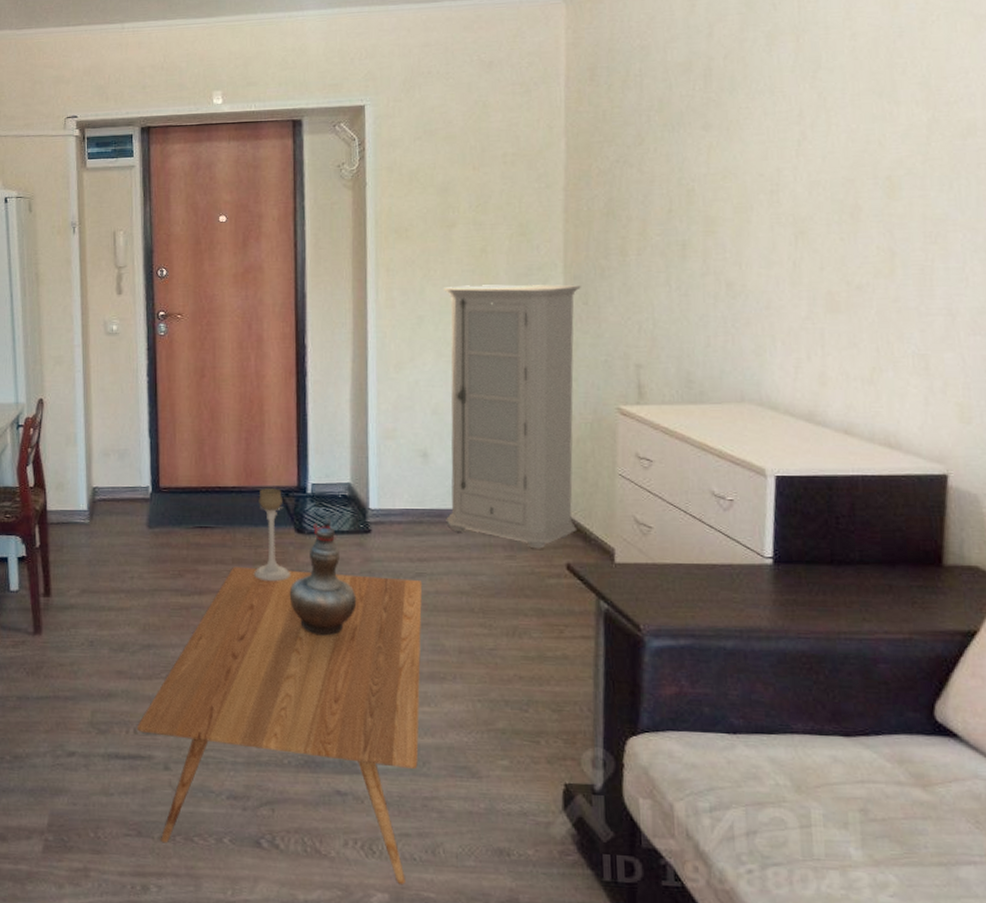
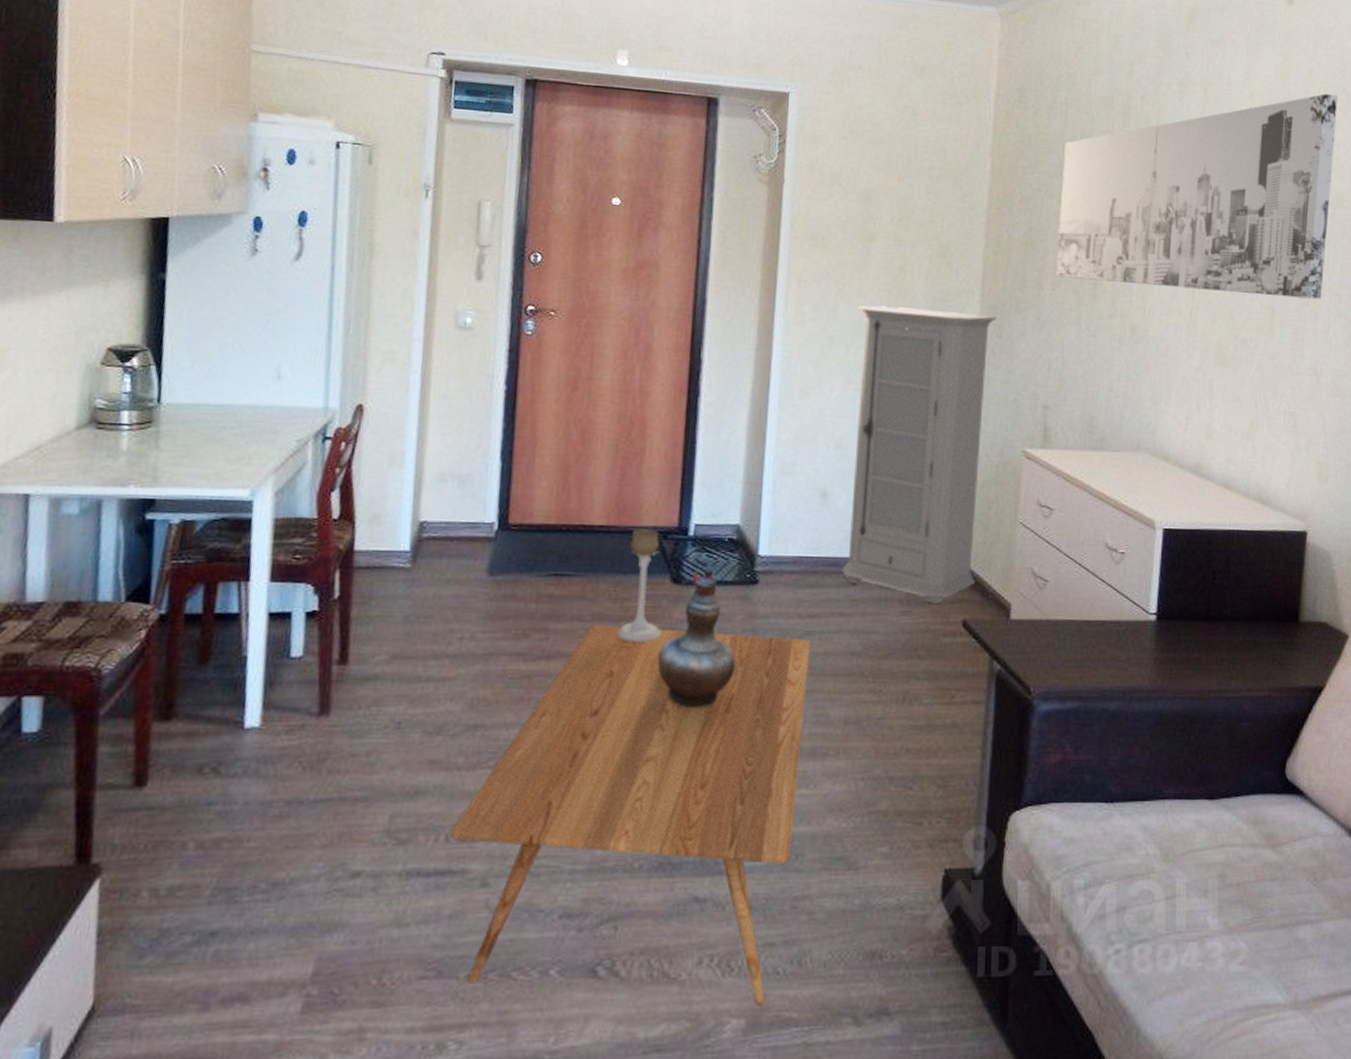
wall art: none [640,19,963,243] -> present [1056,93,1338,300]

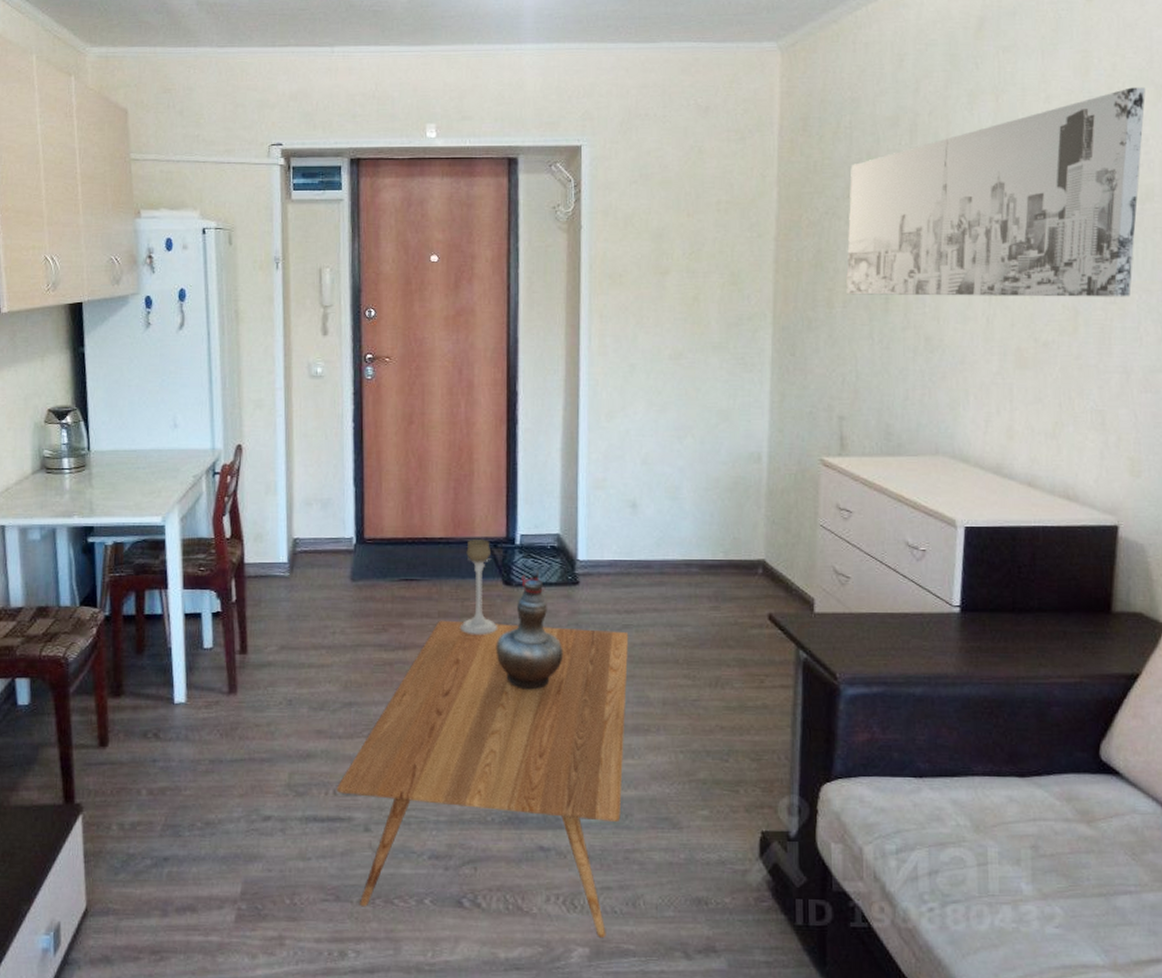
cabinet: present [841,306,996,604] -> none [653,334,789,600]

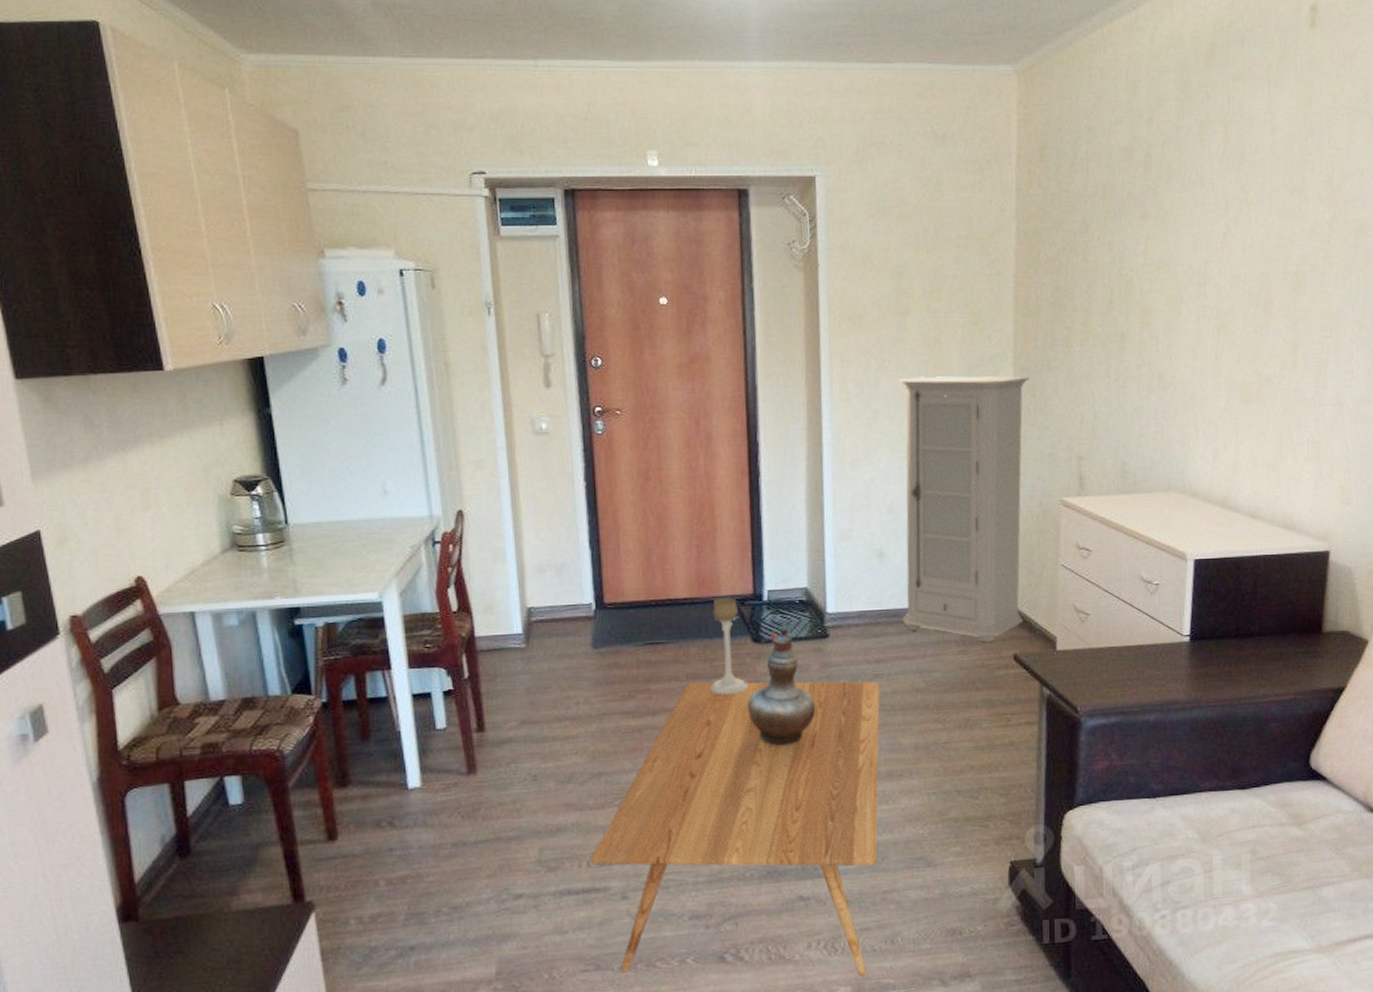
cabinet: none [653,334,789,600] -> present [898,376,1029,642]
wall art: present [846,87,1145,297] -> none [1084,120,1362,333]

